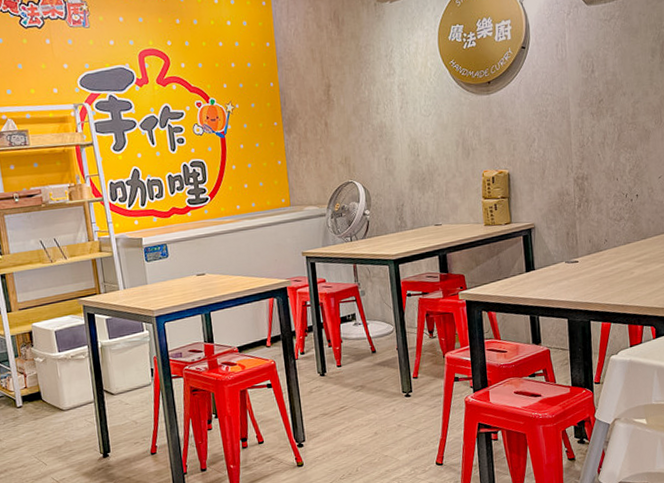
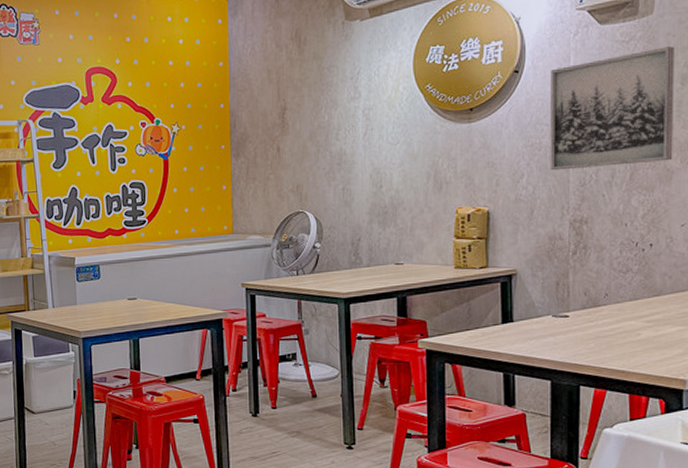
wall art: none [551,24,649,135] -> present [550,46,674,171]

